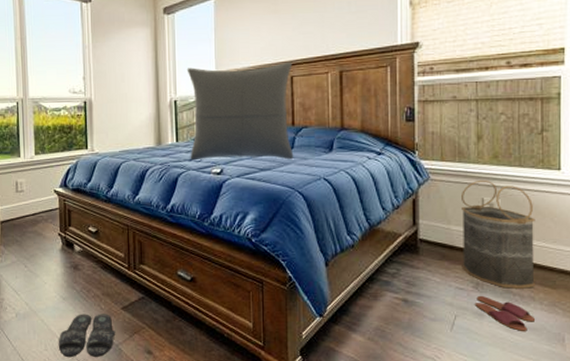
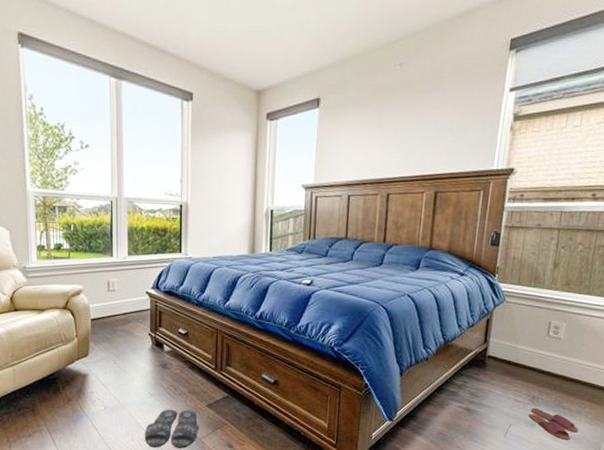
pillow: present [186,61,294,161] -> none [282,178,390,276]
basket: present [461,179,536,289] -> none [522,304,594,404]

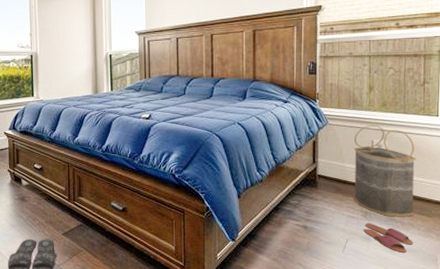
basket: none [522,304,594,404] -> present [353,124,416,217]

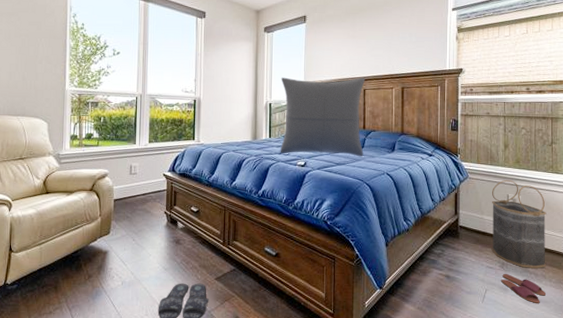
pillow: none [120,21,213,107] -> present [280,77,365,157]

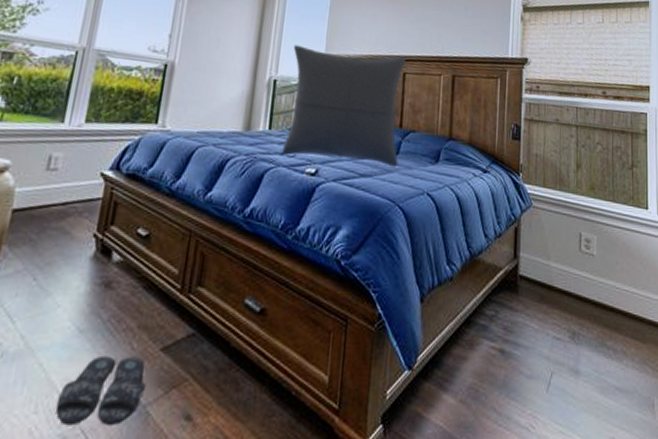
basket: present [491,179,547,268] -> none [559,212,628,341]
slippers: present [501,273,546,303] -> none [571,347,627,394]

